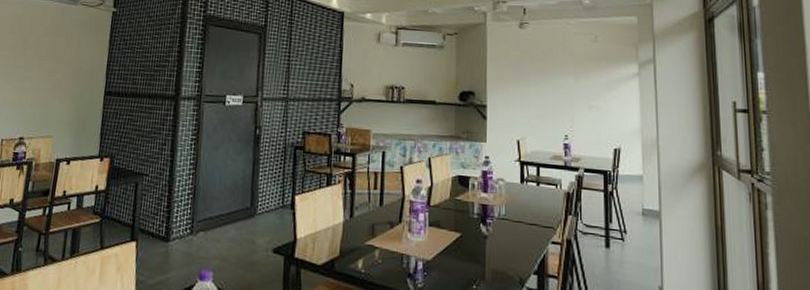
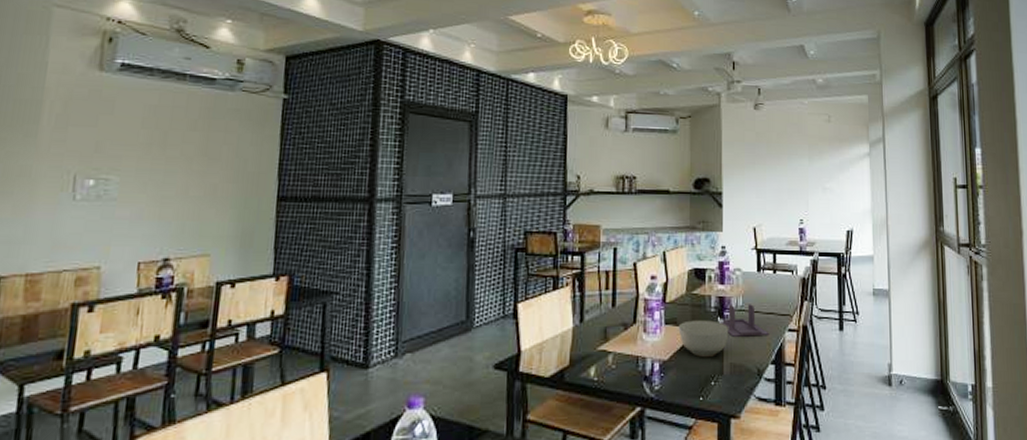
bowl: none [442,224,492,262] -> present [678,320,729,358]
napkin holder: none [482,212,532,246] -> present [719,304,769,337]

